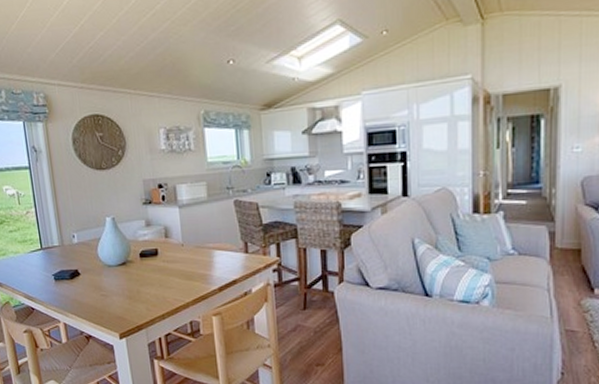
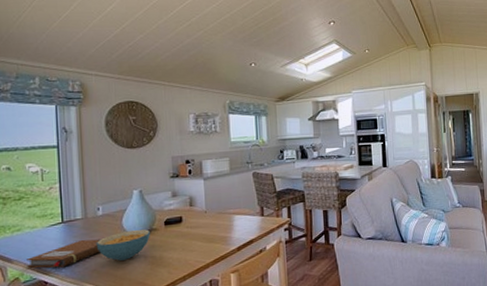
notebook: none [14,267,79,295] -> present [27,239,101,268]
cereal bowl: none [74,261,127,292] -> present [96,229,151,261]

